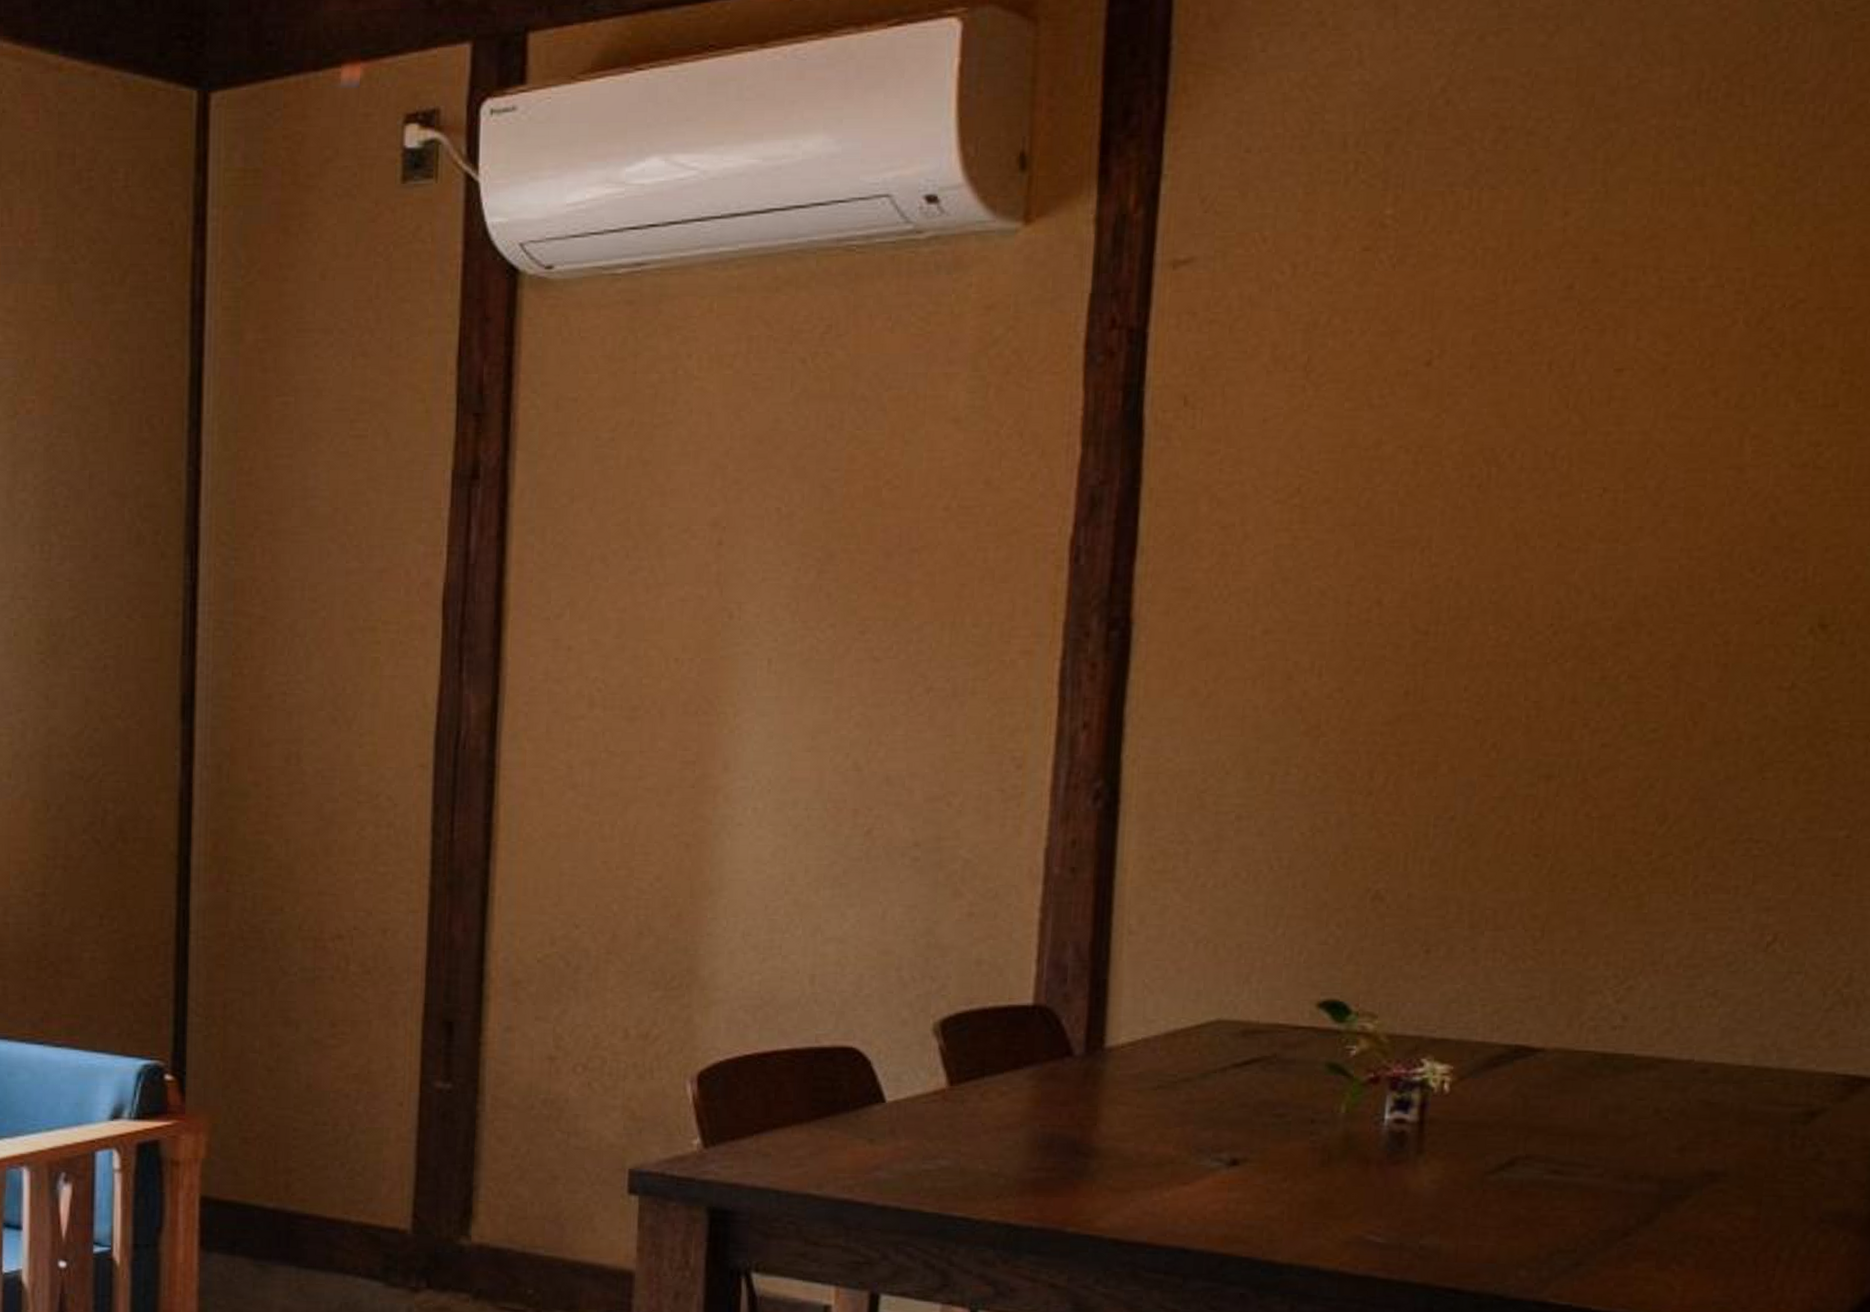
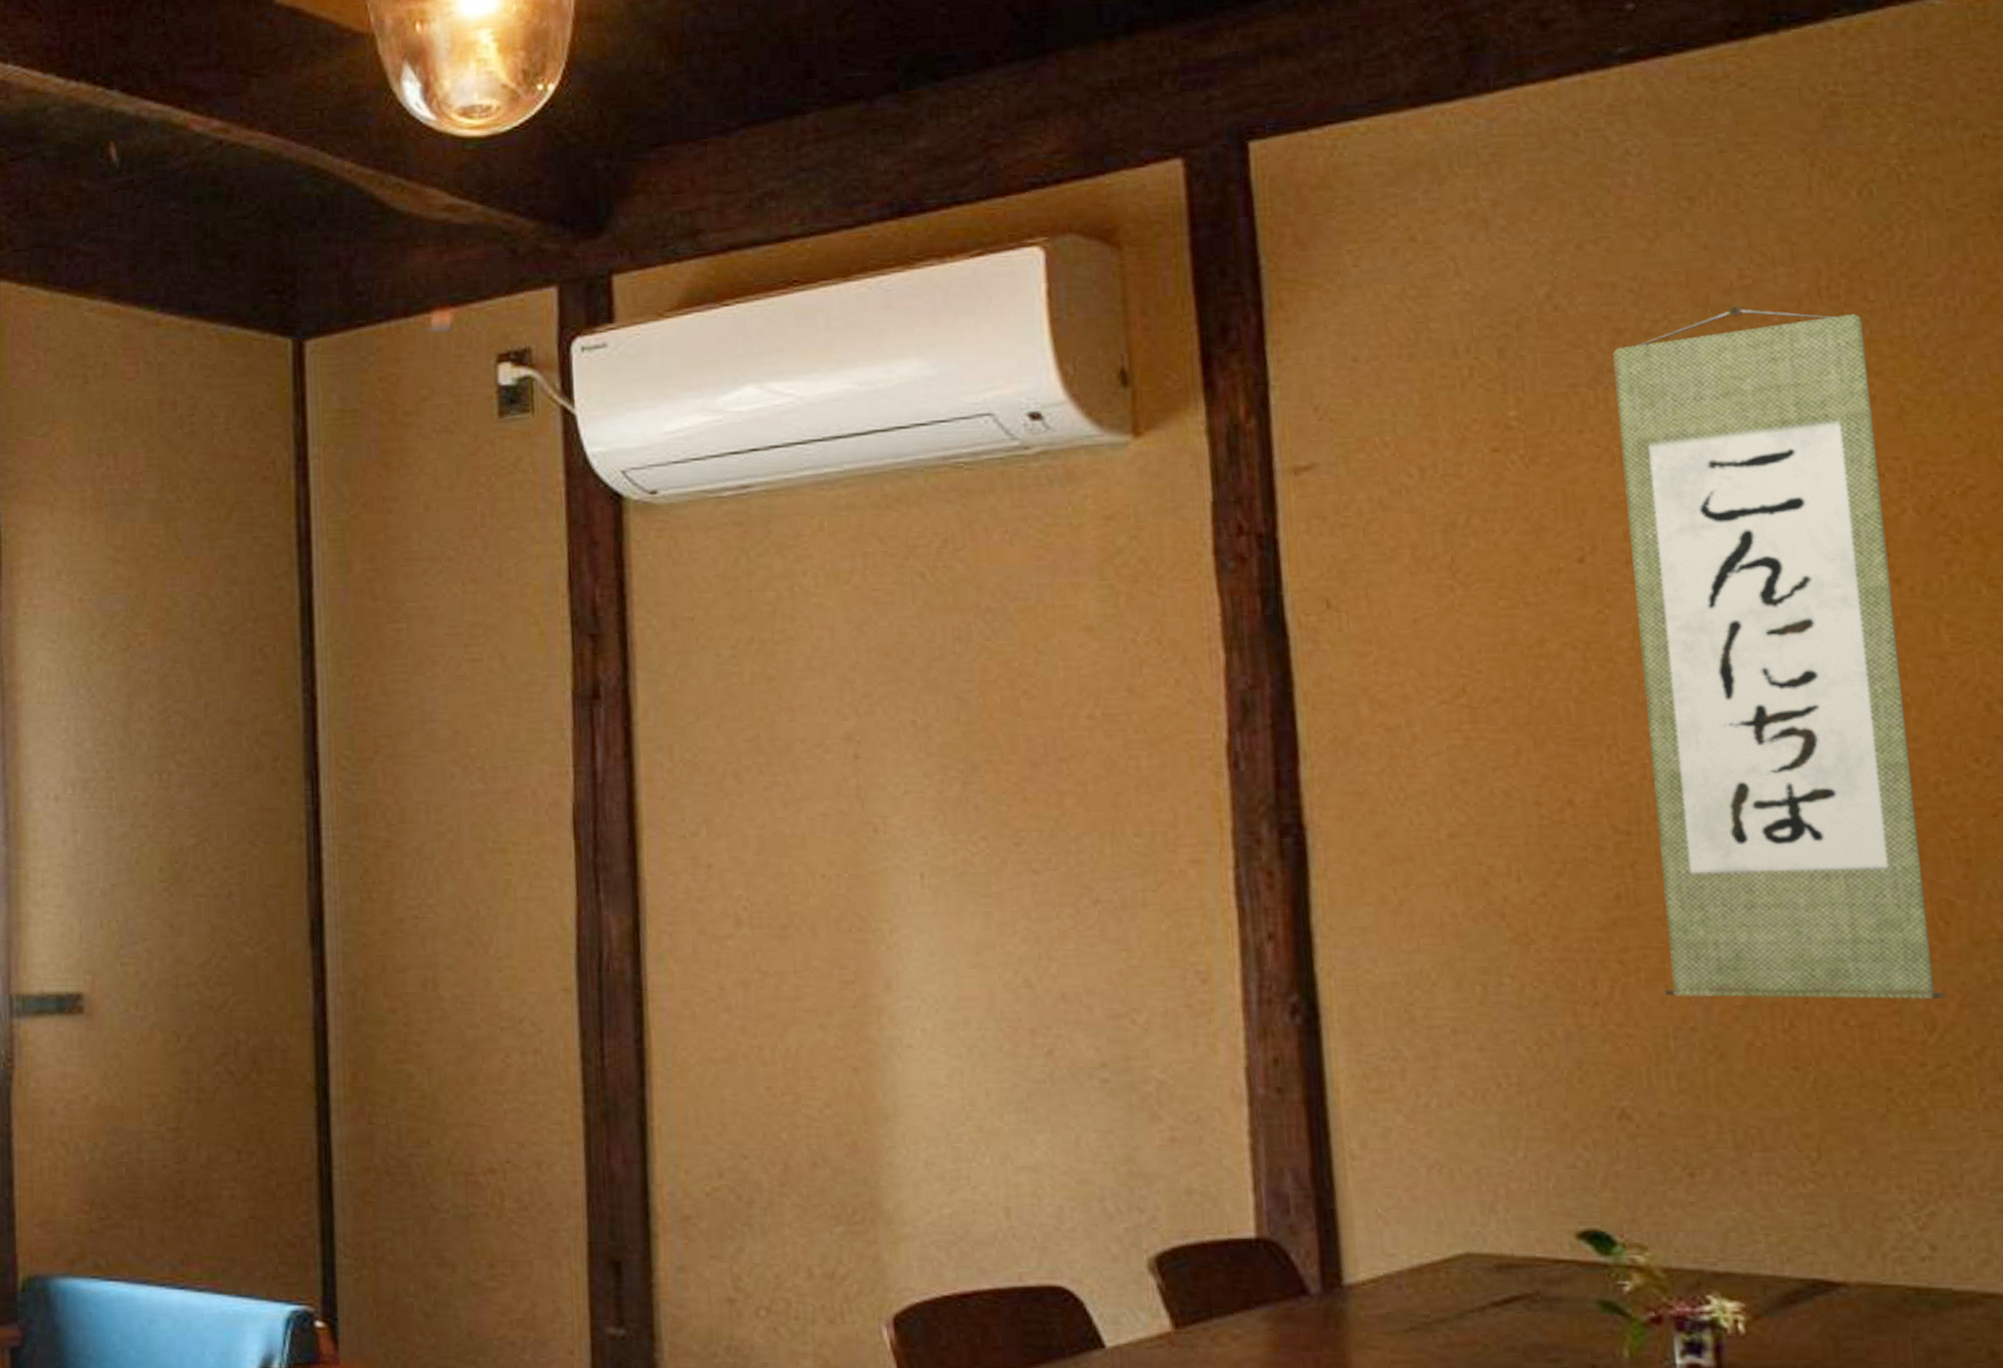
wall scroll: none [1433,106,1734,793] -> present [1612,305,1945,999]

